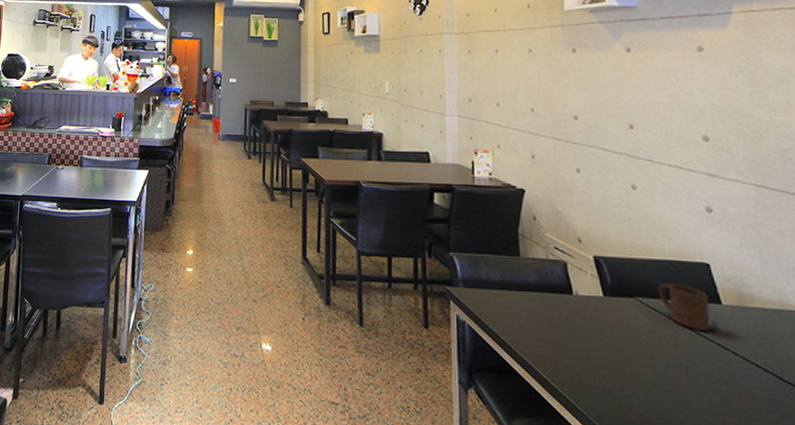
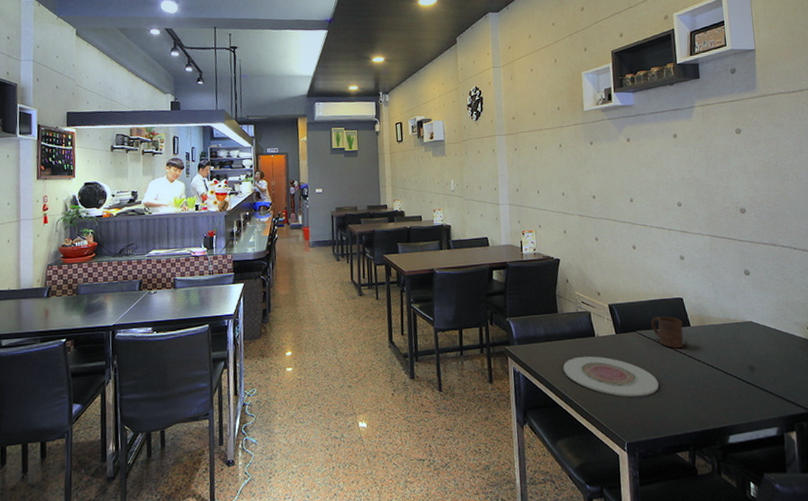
plate: none [526,316,669,387] -> present [563,356,659,397]

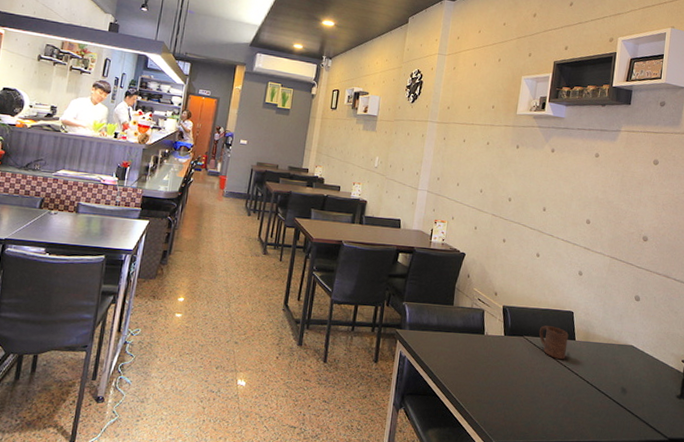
plate: present [563,356,659,397] -> none [448,351,535,400]

